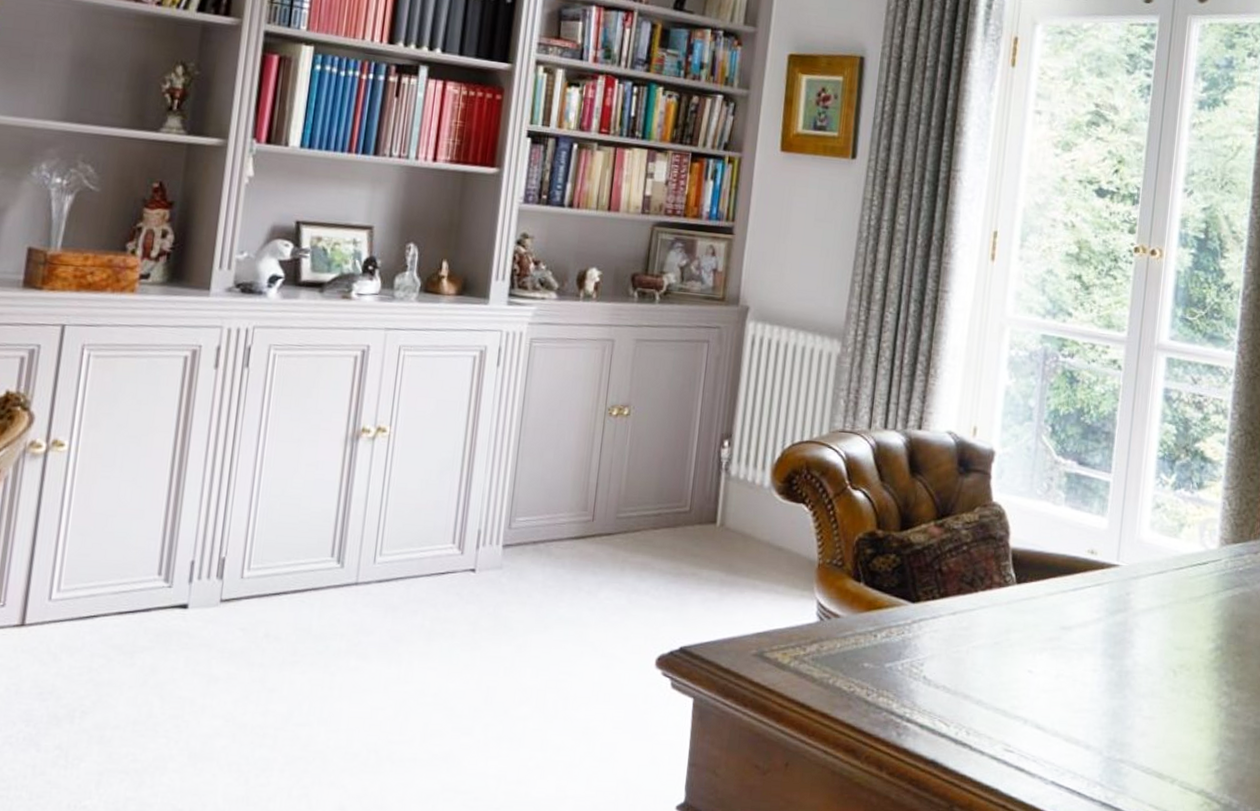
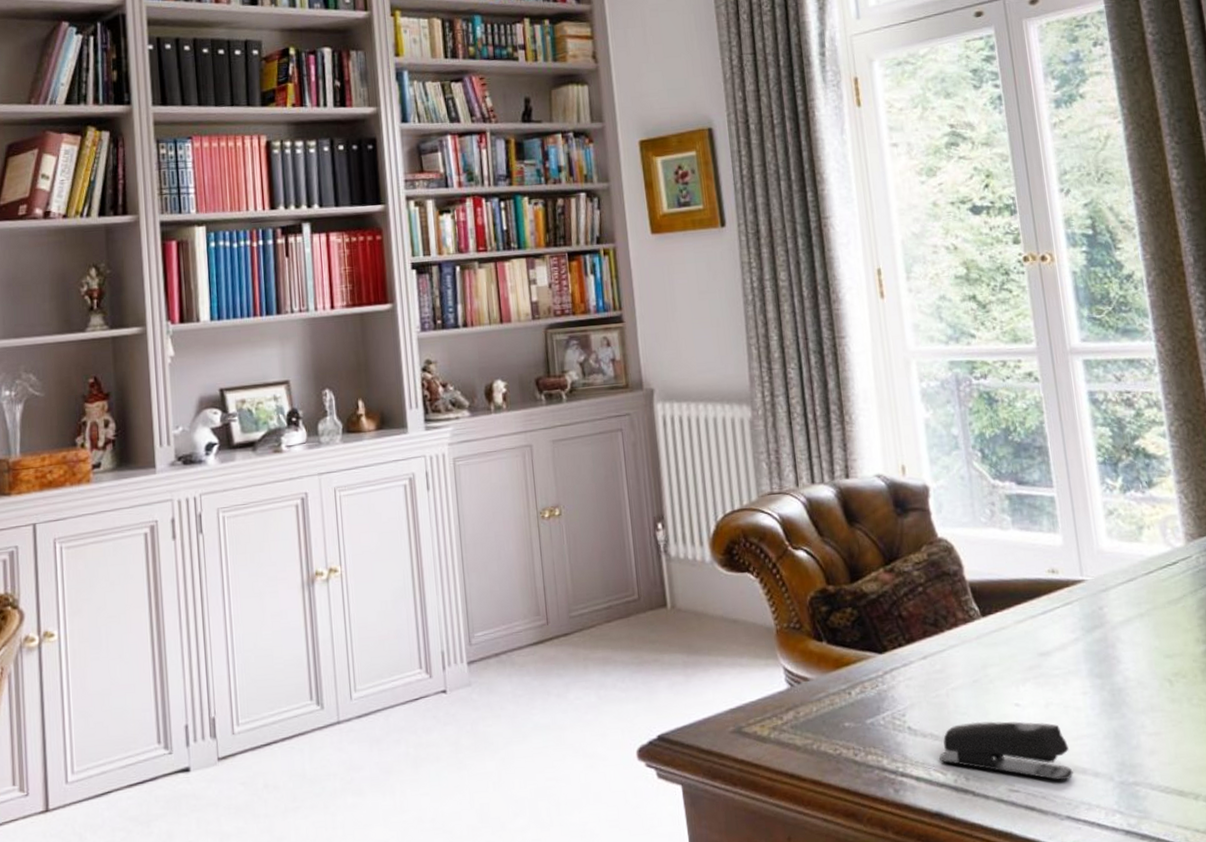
stapler: none [946,681,1068,748] -> present [939,721,1073,781]

